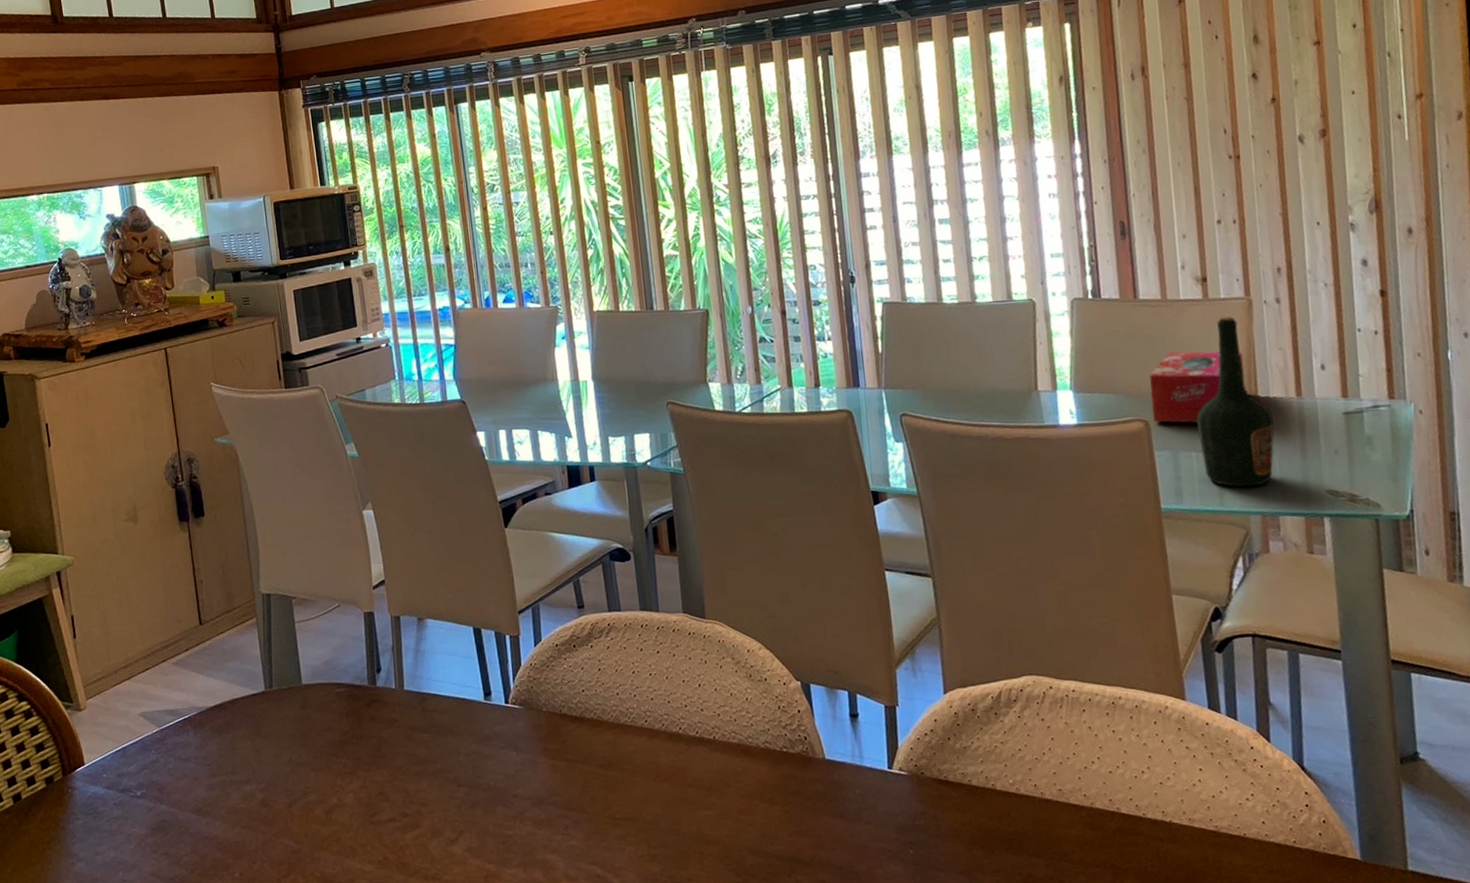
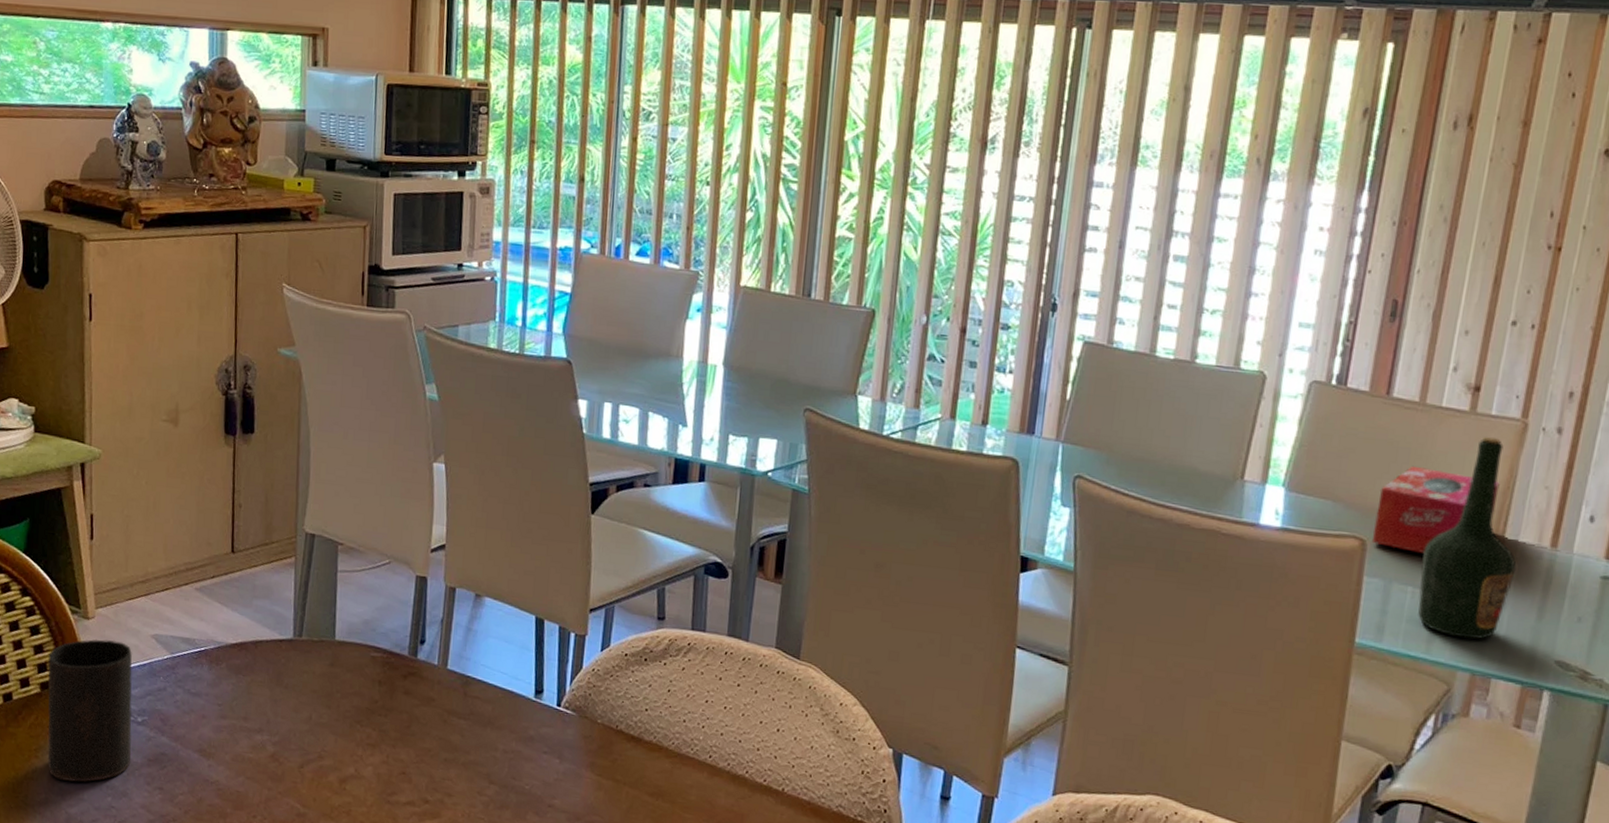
cup: none [49,725,136,865] -> present [48,639,132,782]

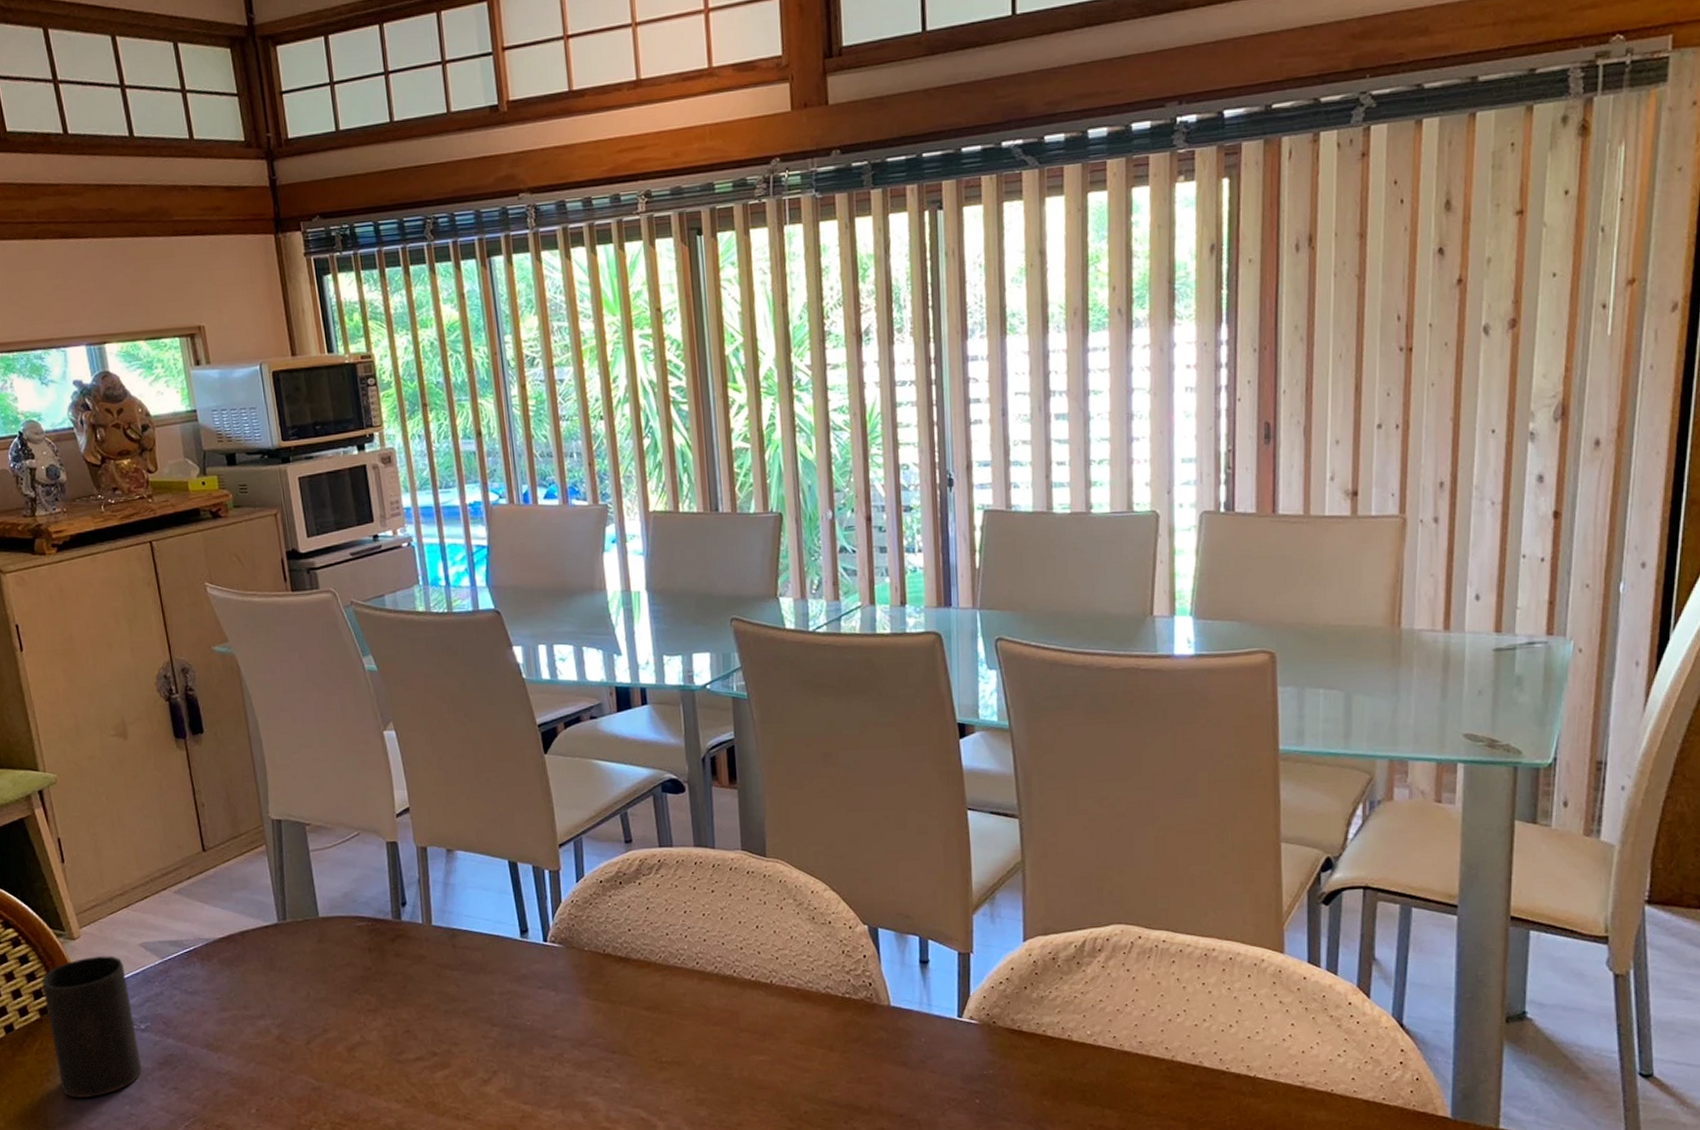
tissue box: present [1371,465,1500,554] -> none [1279,575,1389,657]
bottle: present [1418,437,1516,640] -> none [1329,537,1415,729]

